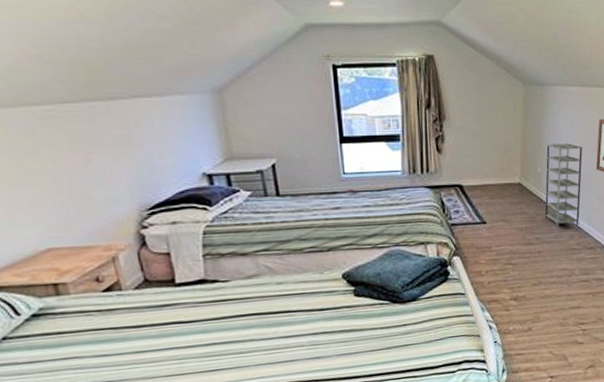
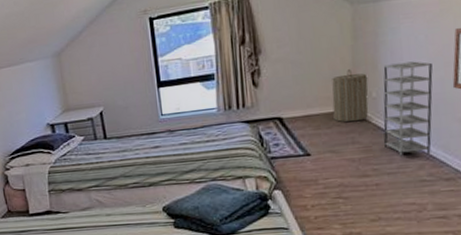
laundry hamper: none [505,145,535,194] -> present [332,69,369,123]

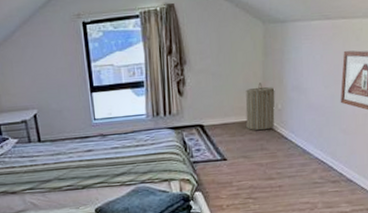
shelving unit: present [383,61,433,158] -> none [286,78,326,163]

